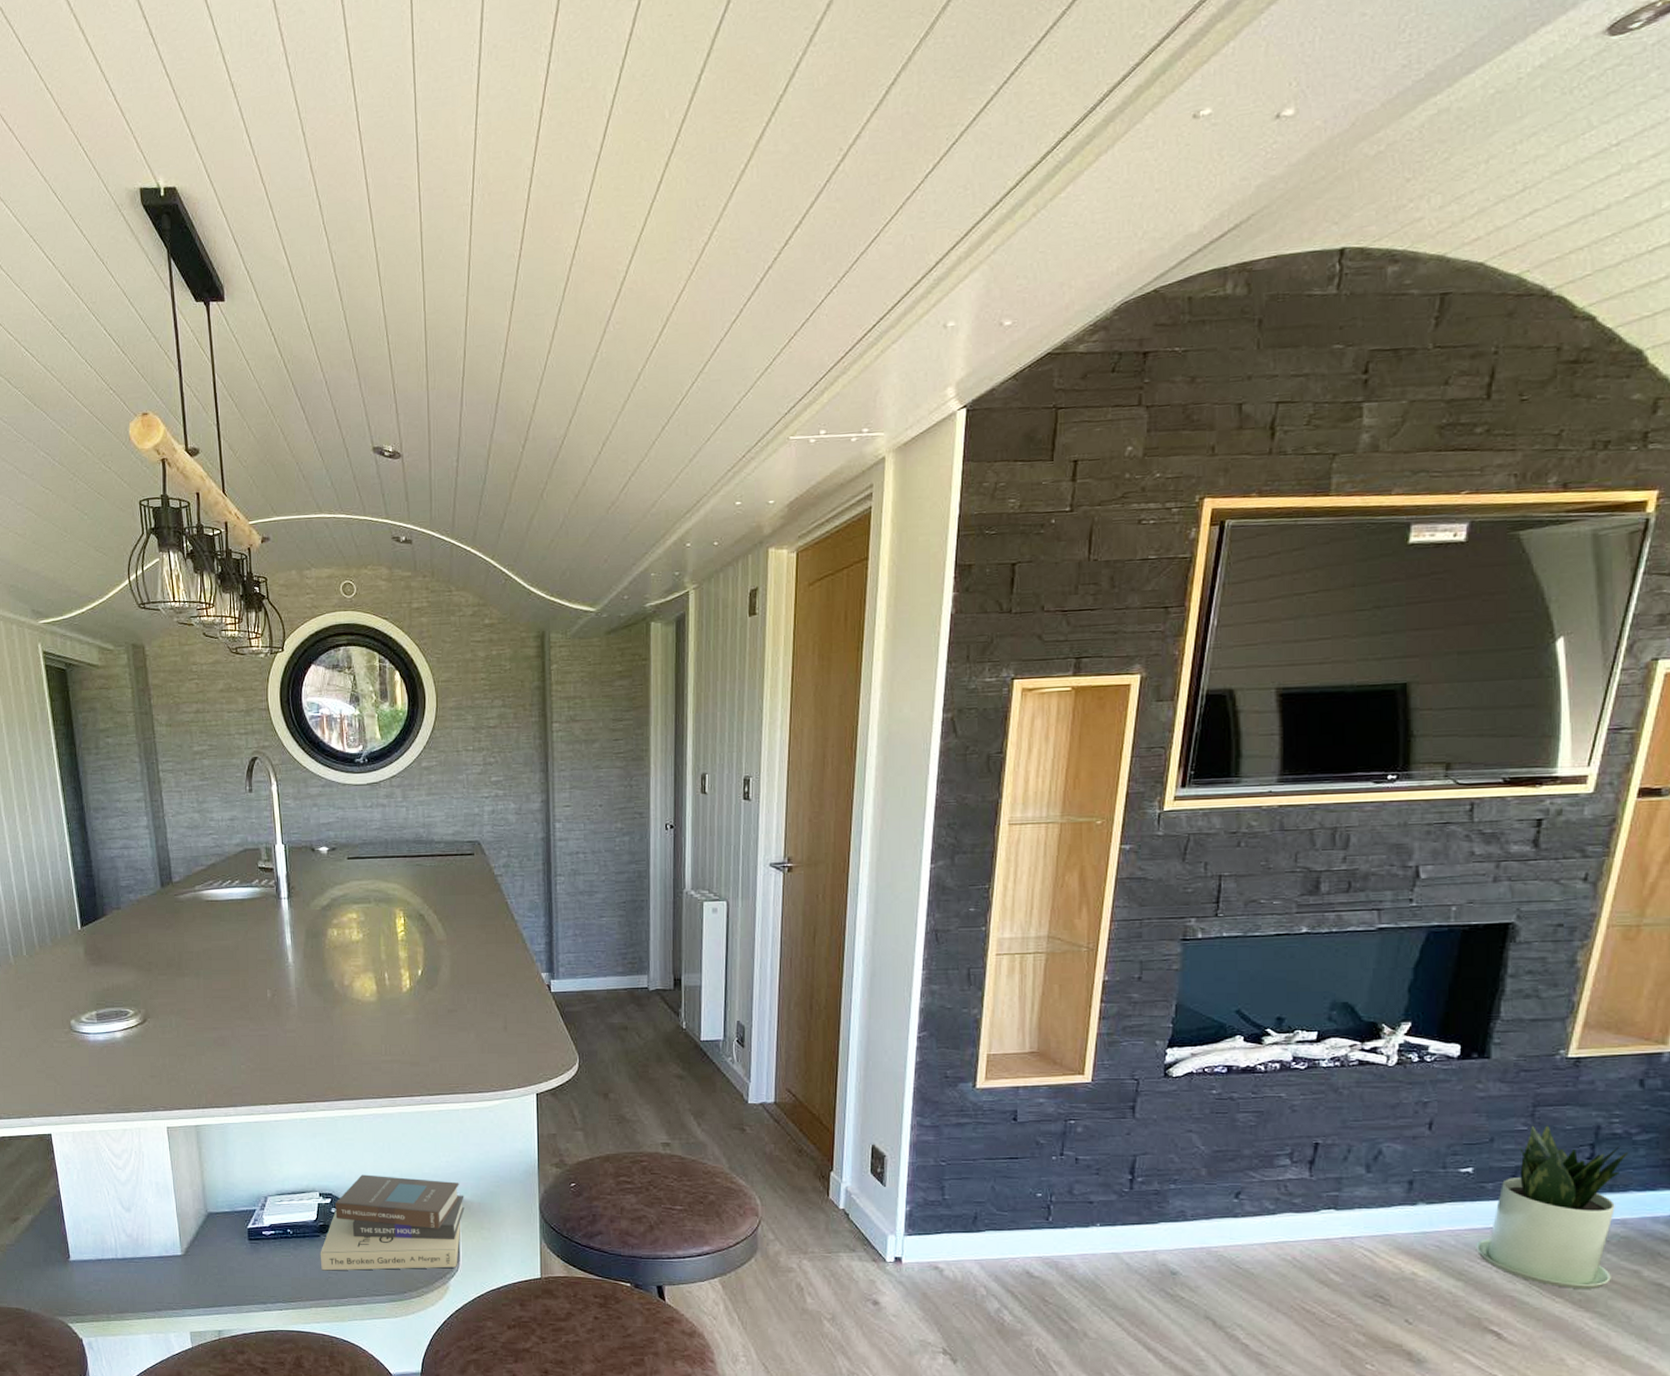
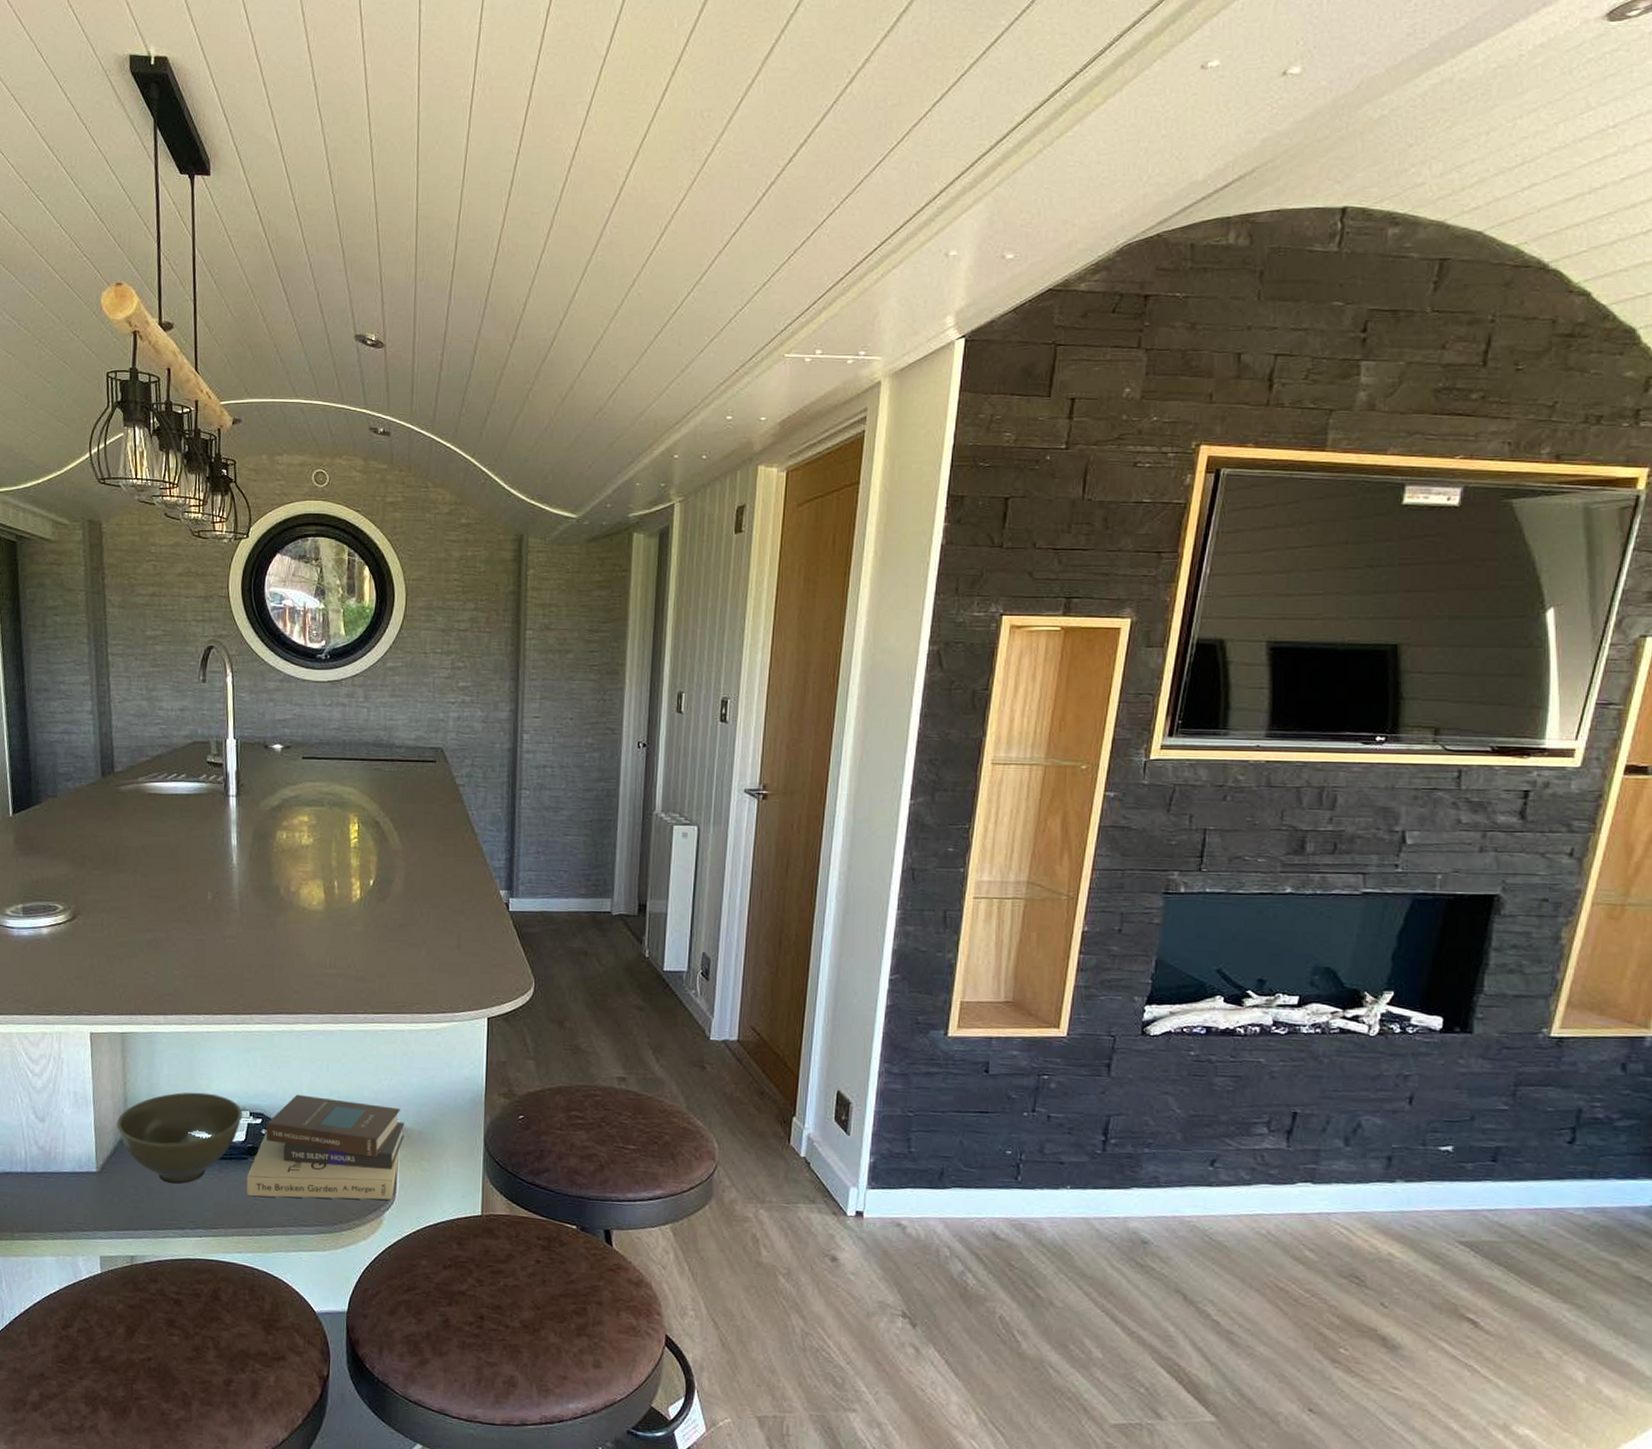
bowl: none [197,1177,313,1262] -> present [117,1092,243,1184]
planter: present [1476,1125,1629,1289] -> none [1454,1105,1610,1279]

